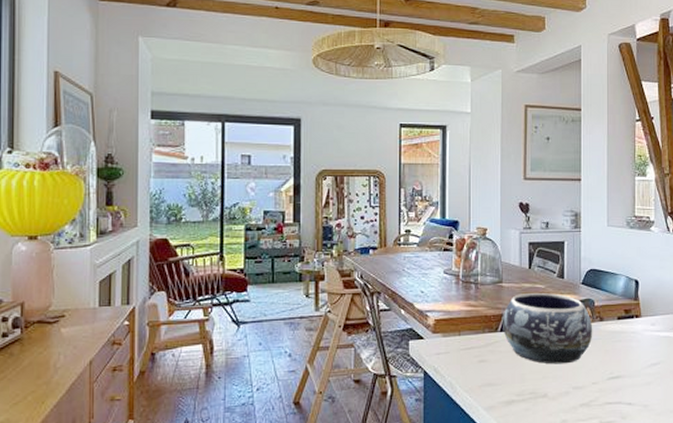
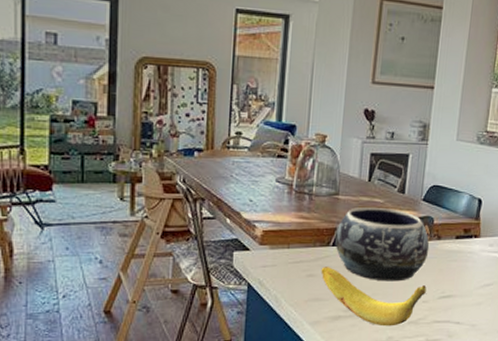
banana: none [491,352,594,410] -> present [321,267,426,327]

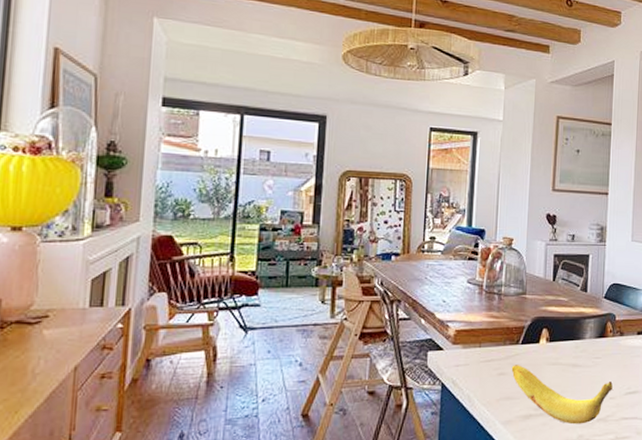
decorative bowl: present [335,206,430,282] -> none [524,305,613,379]

